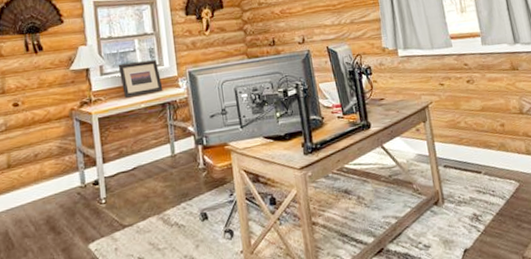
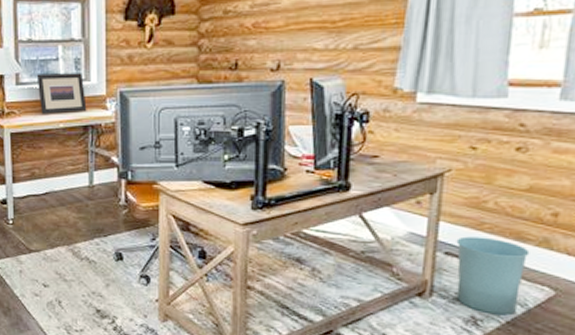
waste bin: none [448,149,500,209] -> present [456,236,530,315]

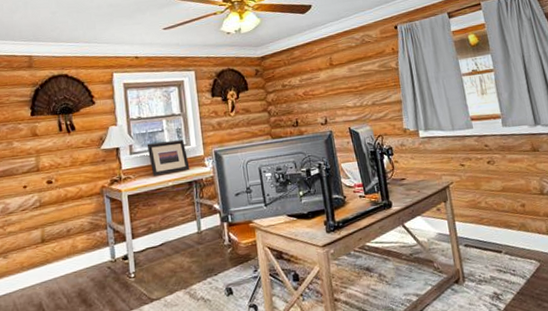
waste bin: present [456,236,530,315] -> none [469,229,520,288]

